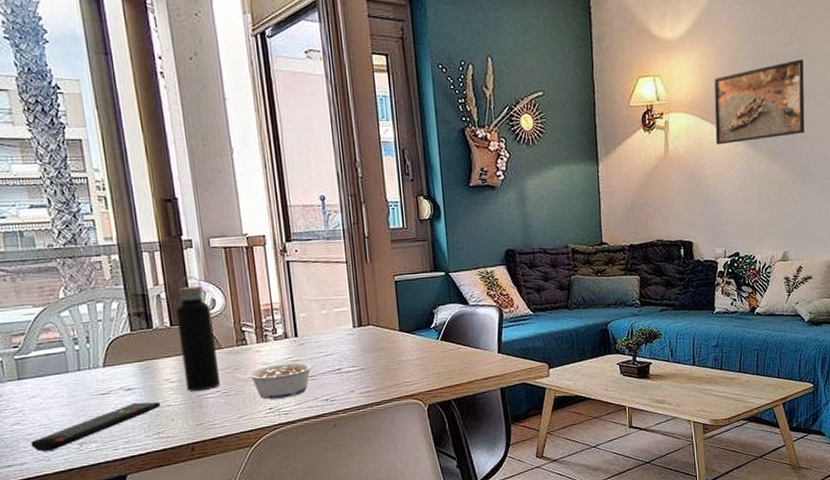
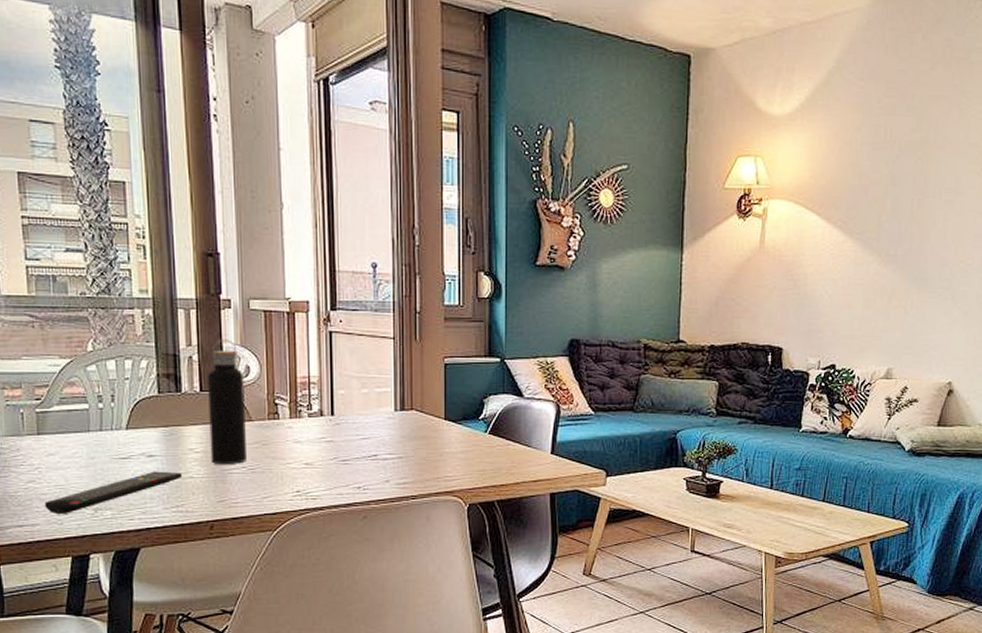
legume: present [237,361,315,400] -> none [265,443,349,481]
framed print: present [714,59,805,145] -> none [820,148,931,240]

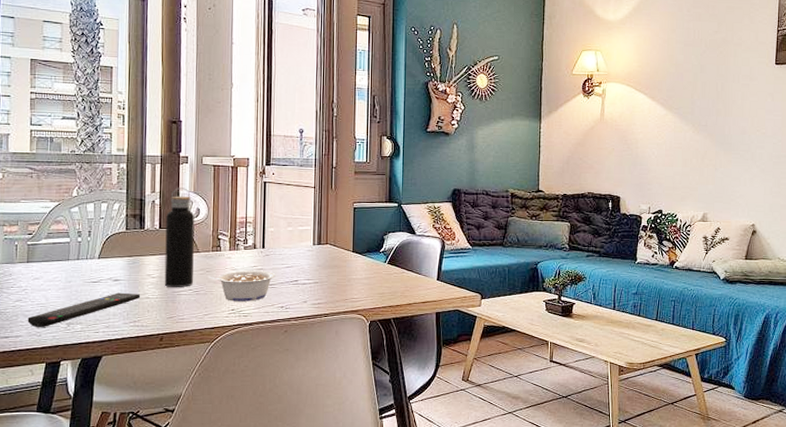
legume: none [265,443,349,481] -> present [208,270,276,302]

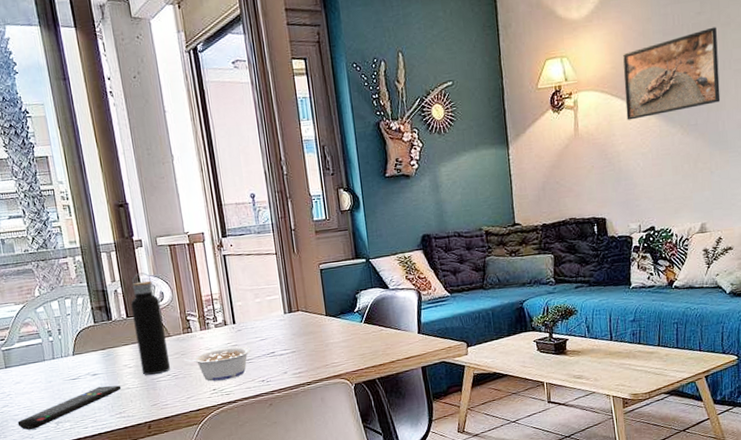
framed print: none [647,45,729,114] -> present [623,27,721,120]

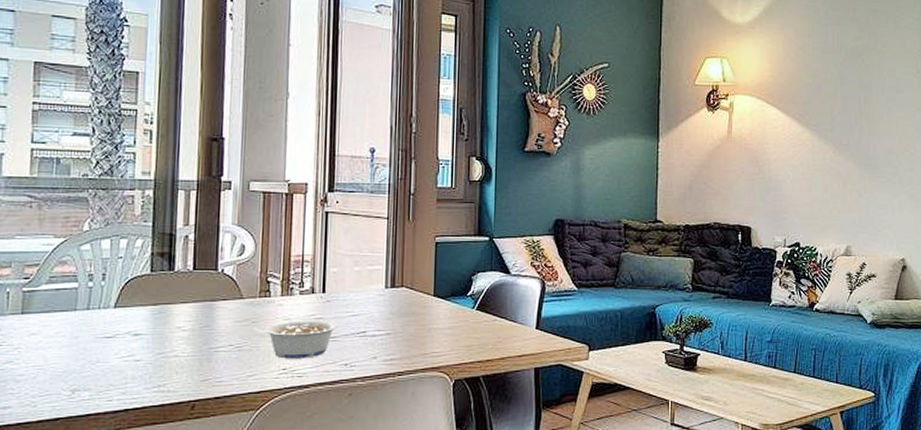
remote control: present [17,385,121,430] -> none [19,350,168,395]
water bottle: present [131,272,171,375] -> none [198,219,239,342]
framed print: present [623,27,721,120] -> none [781,53,873,131]

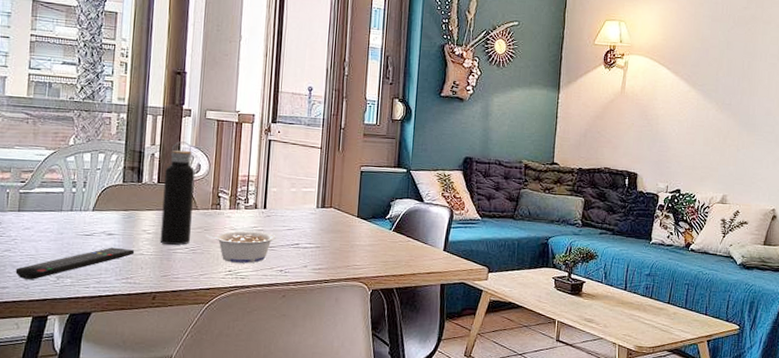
remote control: none [19,350,168,395] -> present [15,247,135,280]
water bottle: none [198,219,239,342] -> present [160,141,195,245]

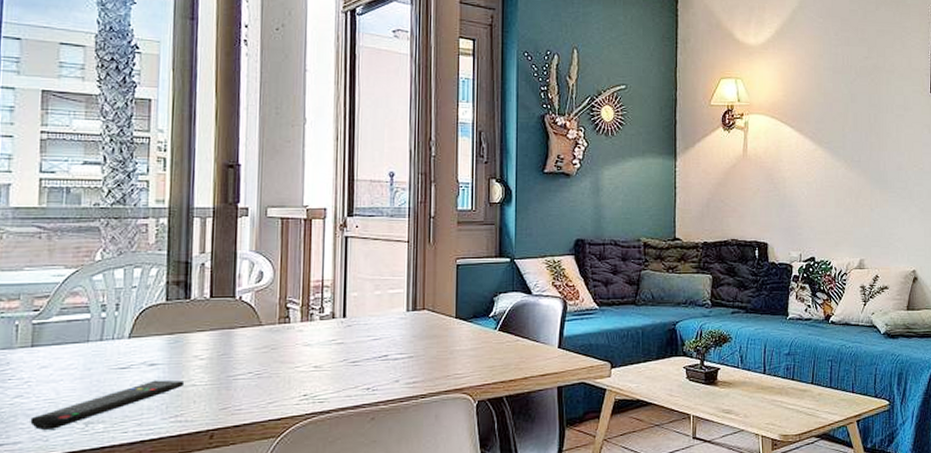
water bottle: present [160,141,195,245] -> none [216,246,257,370]
legume: present [206,230,276,263] -> none [274,345,360,385]

